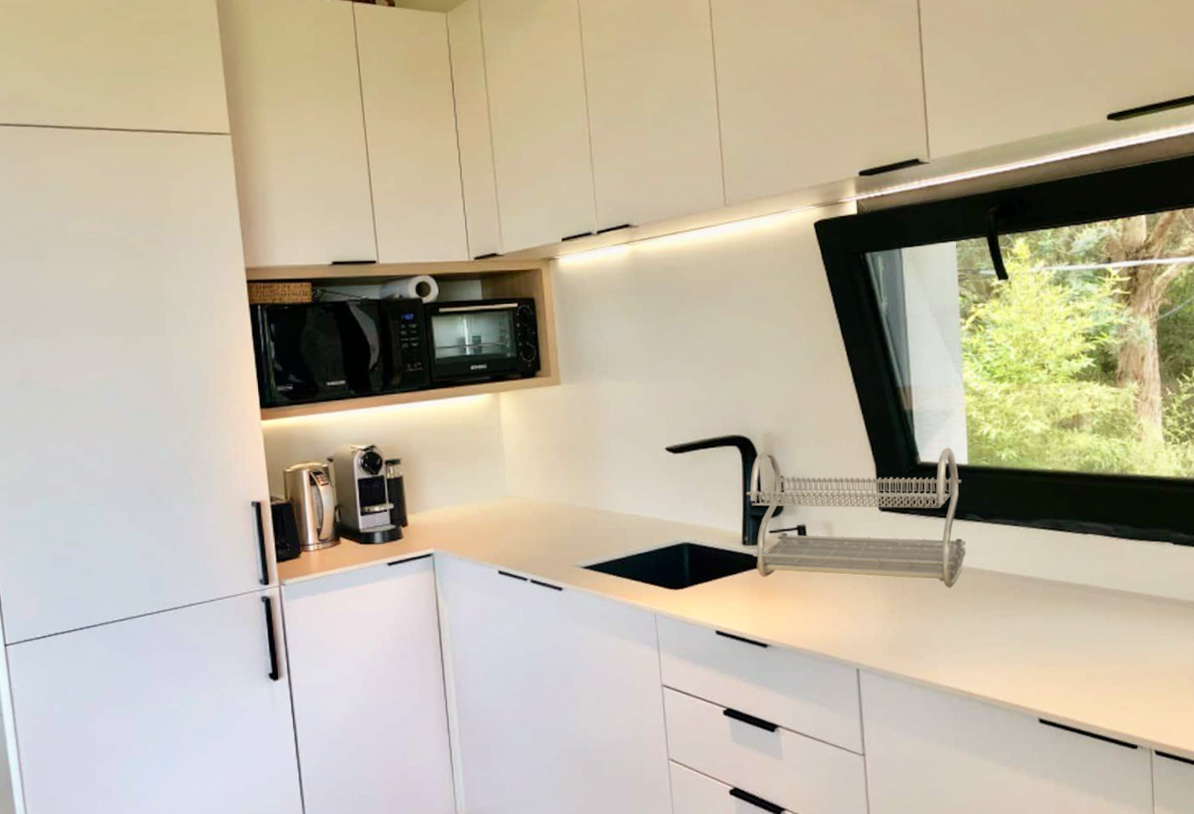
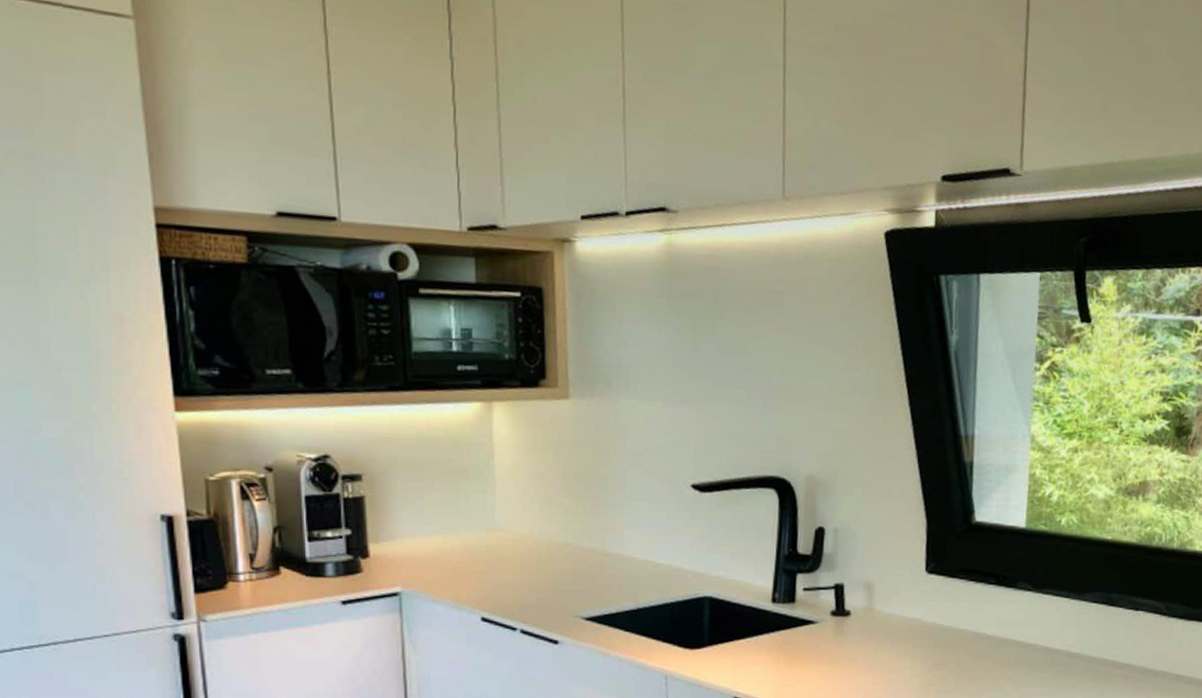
dish rack: present [746,447,967,588] -> none [781,495,1017,661]

